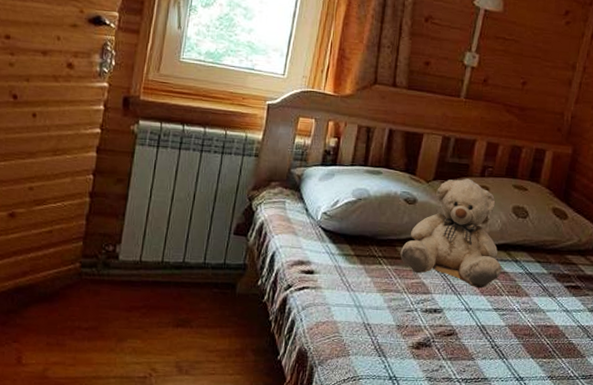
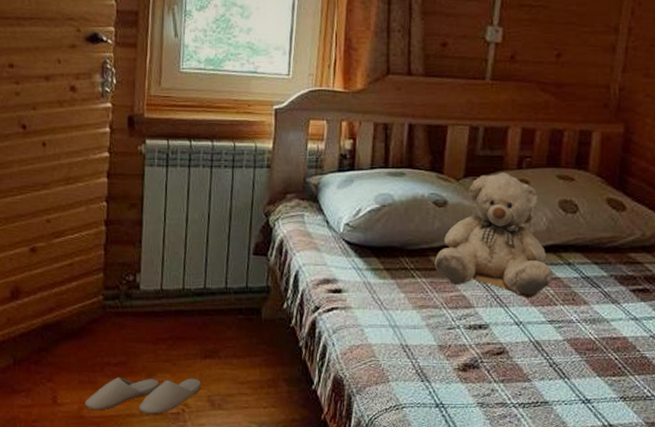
slippers: none [50,340,171,378] -> present [85,376,201,415]

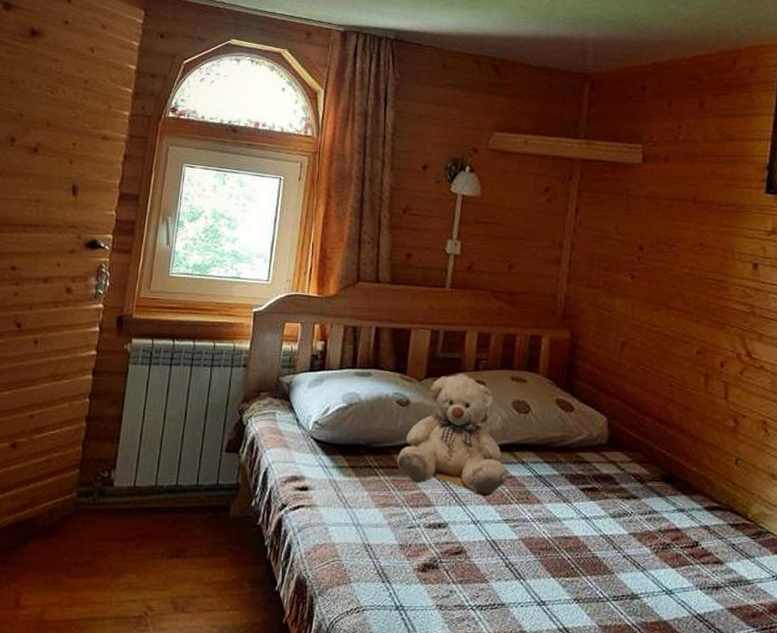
slippers: present [85,376,201,415] -> none [47,577,166,618]

